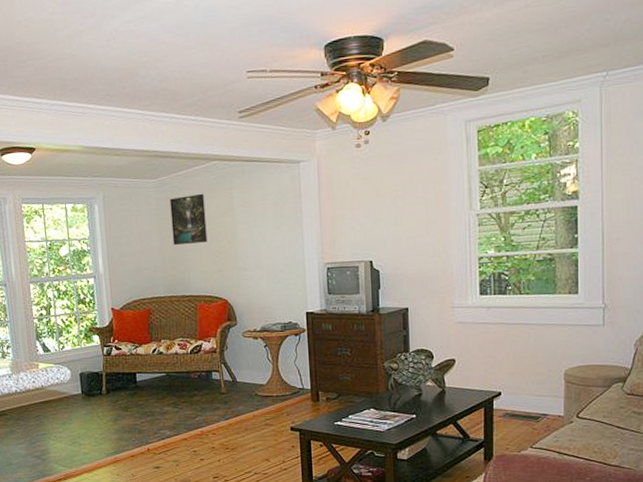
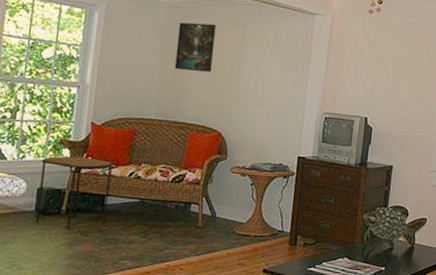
side table: none [77,340,141,408] -> present [35,156,114,231]

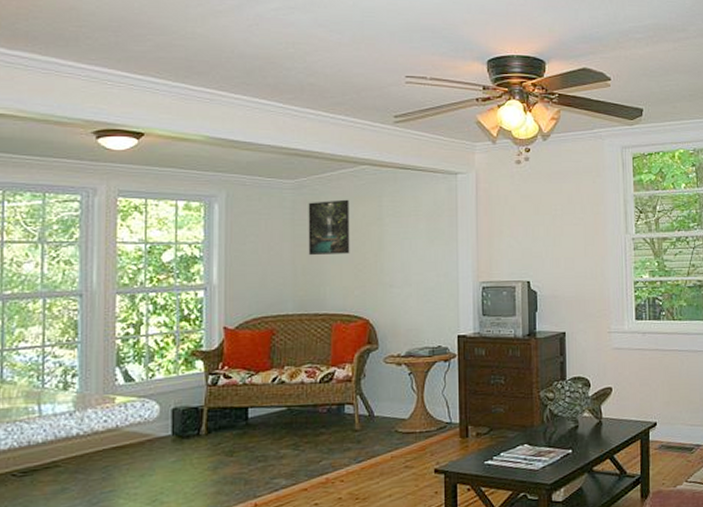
side table: present [35,156,114,231] -> none [173,367,254,453]

